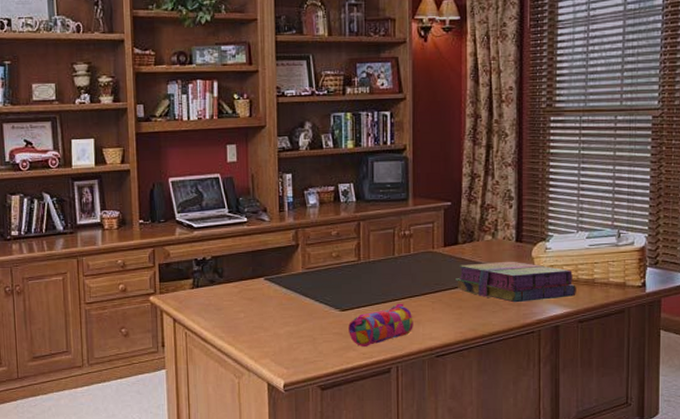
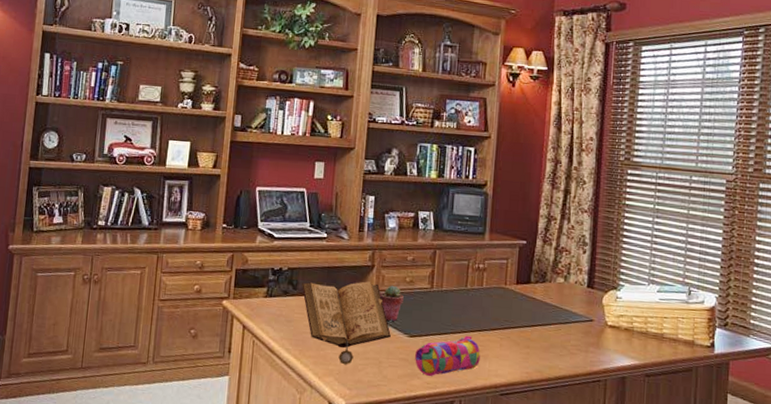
book: none [227,261,322,346] -> present [302,281,391,365]
potted succulent: none [306,262,331,297] -> present [379,285,404,321]
stack of books: present [456,261,576,303] -> none [525,304,645,350]

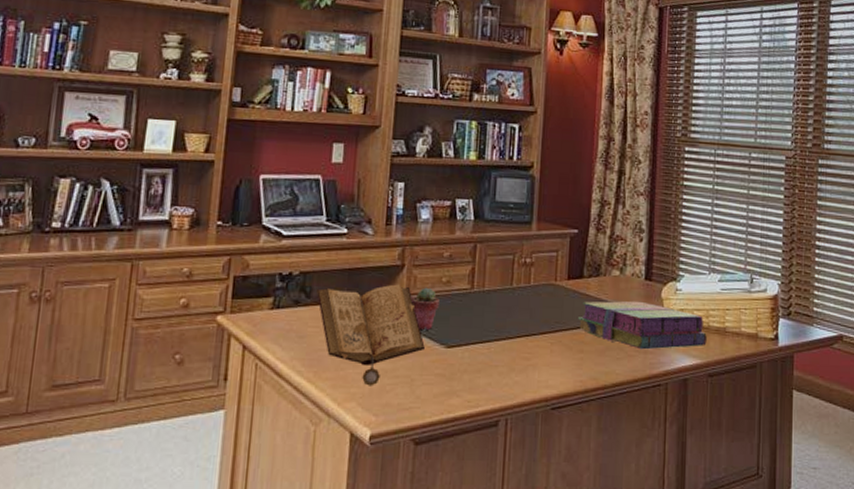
pencil case: present [415,335,480,376] -> none [453,342,529,393]
stack of books: none [525,304,645,350] -> present [578,301,707,350]

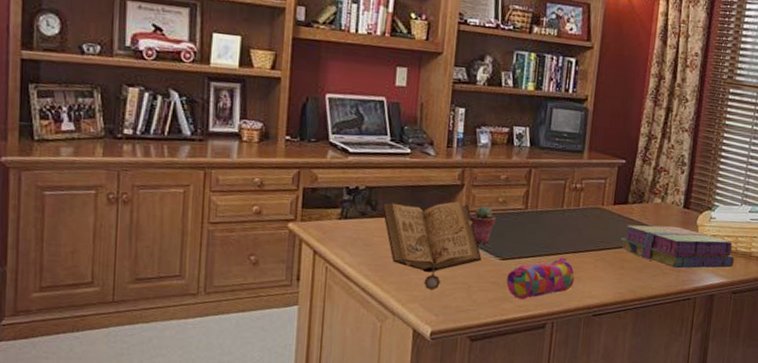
pencil case: none [453,342,529,393] -> present [506,257,575,299]

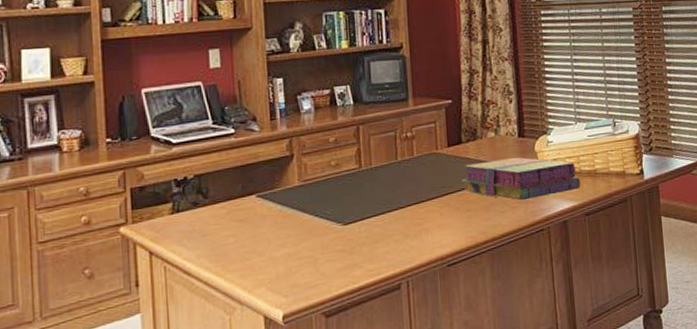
book: present [382,201,482,291] -> none [213,173,323,271]
potted succulent: present [469,205,496,244] -> none [303,172,331,212]
pencil case: present [506,257,575,299] -> none [352,210,422,263]

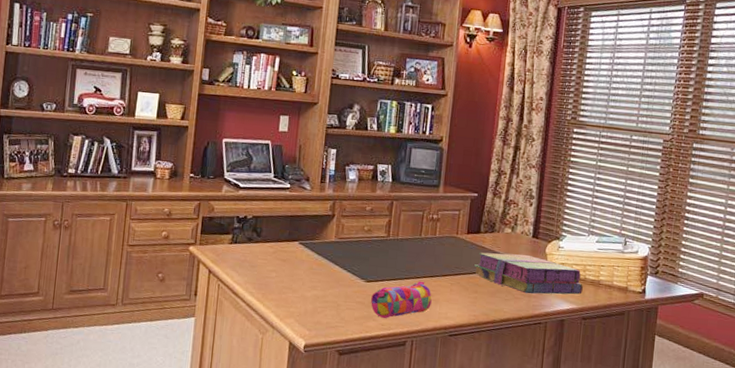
pencil case: none [352,210,422,263] -> present [371,281,432,318]

